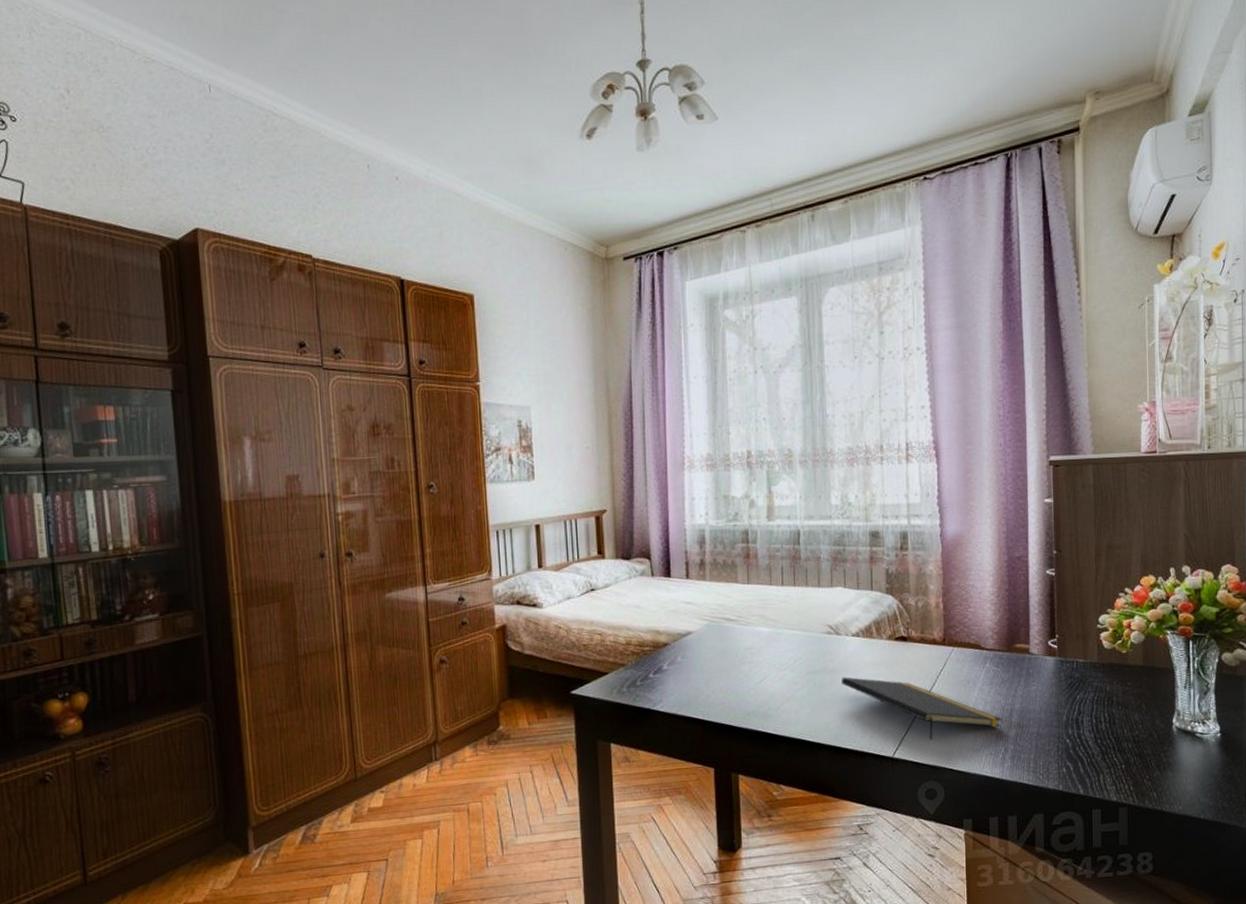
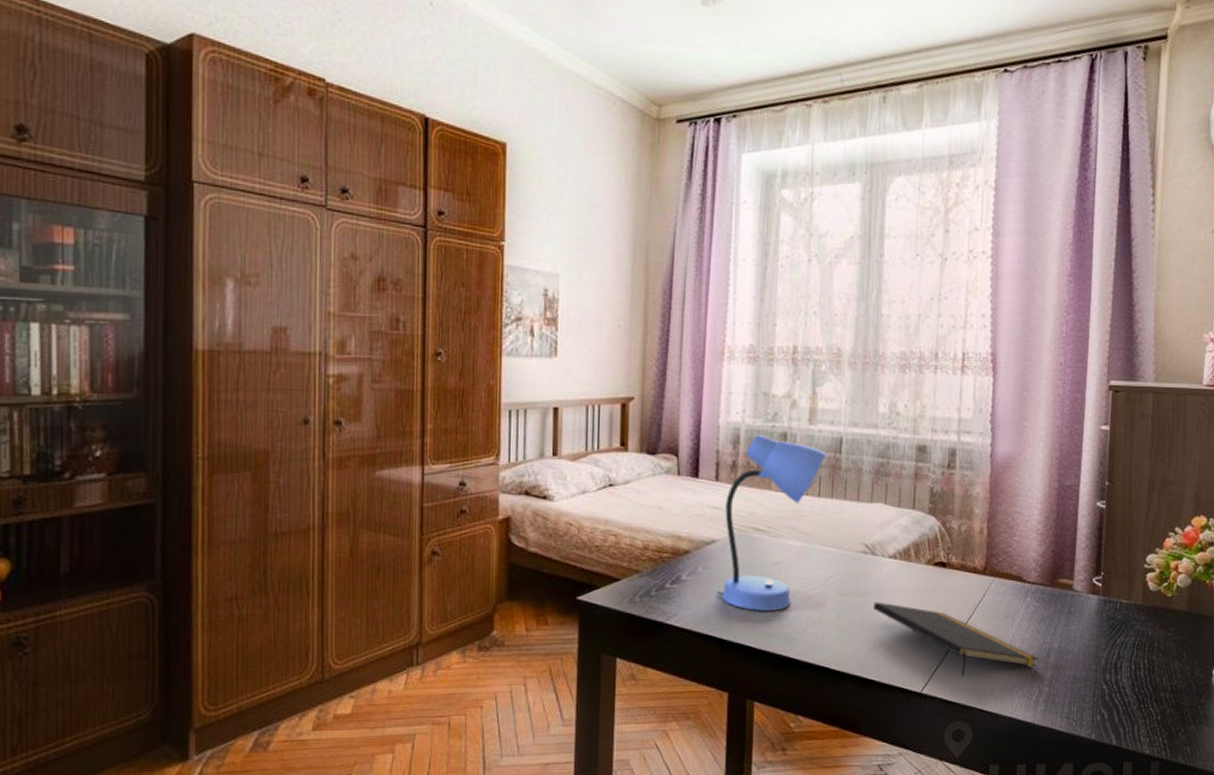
desk lamp: none [697,534,786,693] -> present [717,435,827,611]

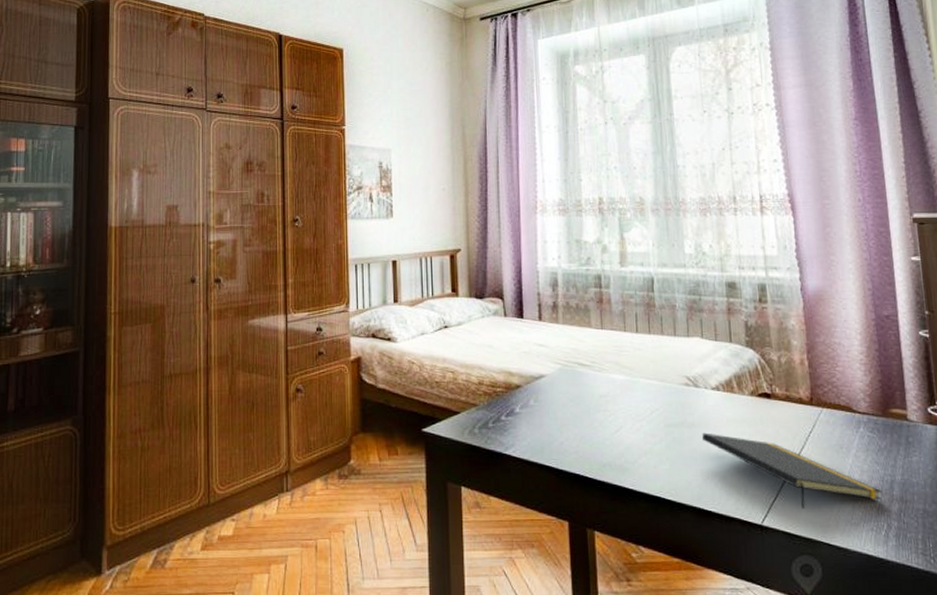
desk lamp: present [717,435,827,611] -> none [550,278,640,442]

